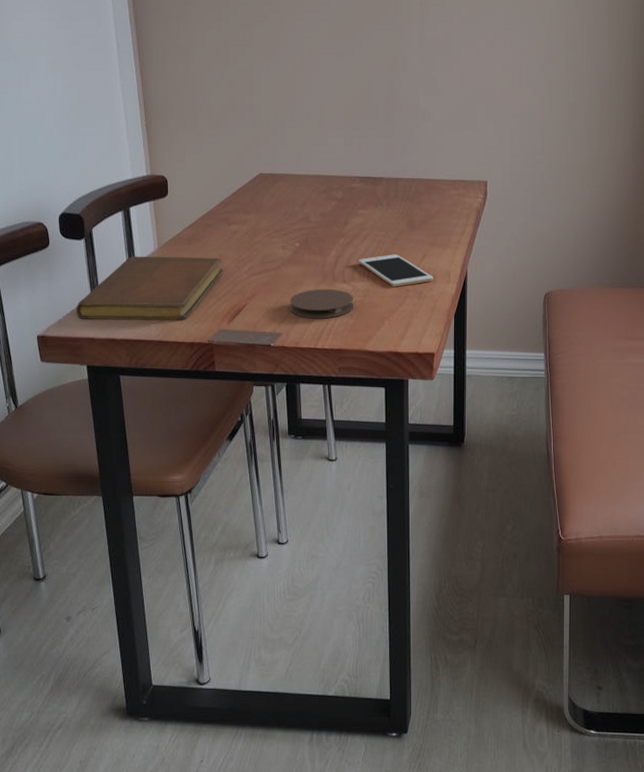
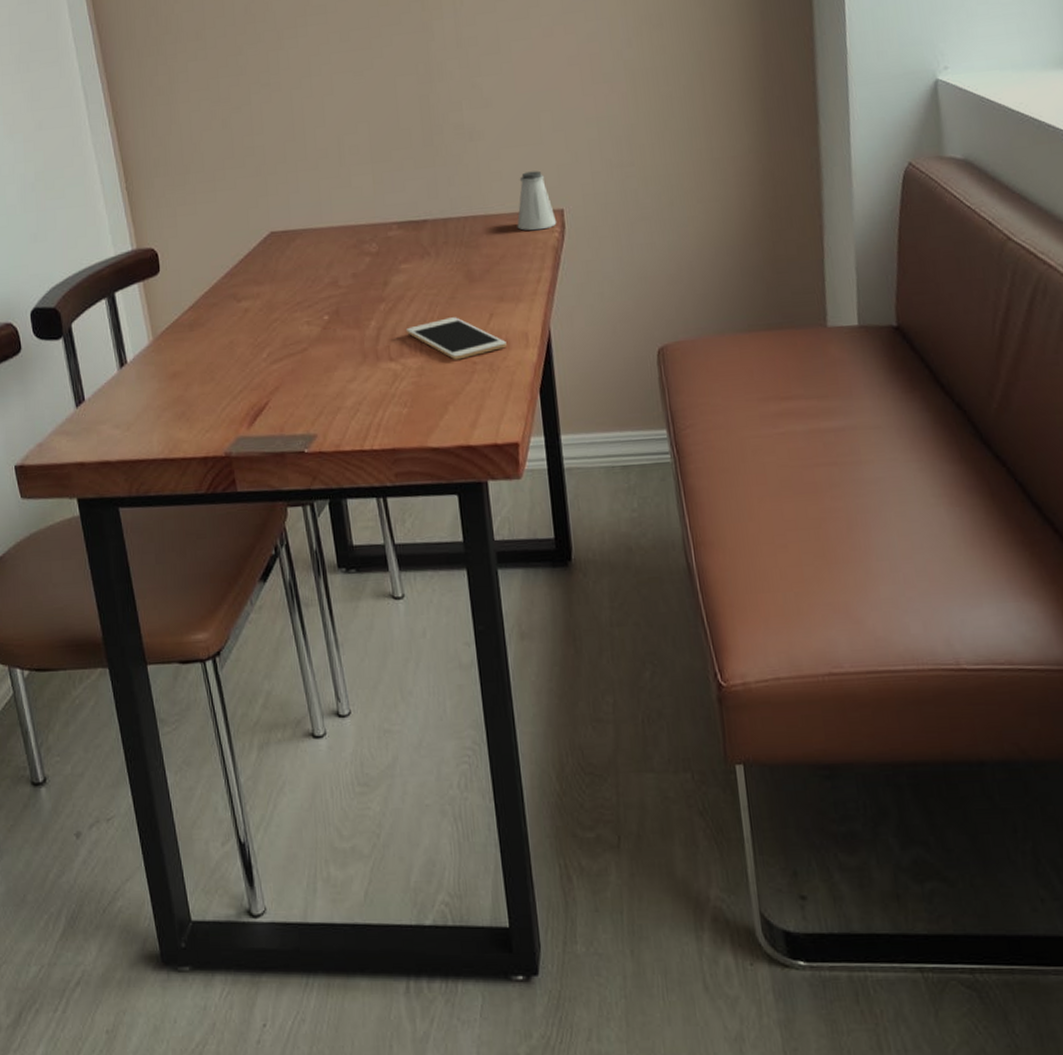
notebook: present [76,256,224,321] -> none [59,344,237,440]
coaster: present [289,288,354,319] -> none [322,370,407,412]
saltshaker: none [451,149,481,195] -> present [517,170,557,231]

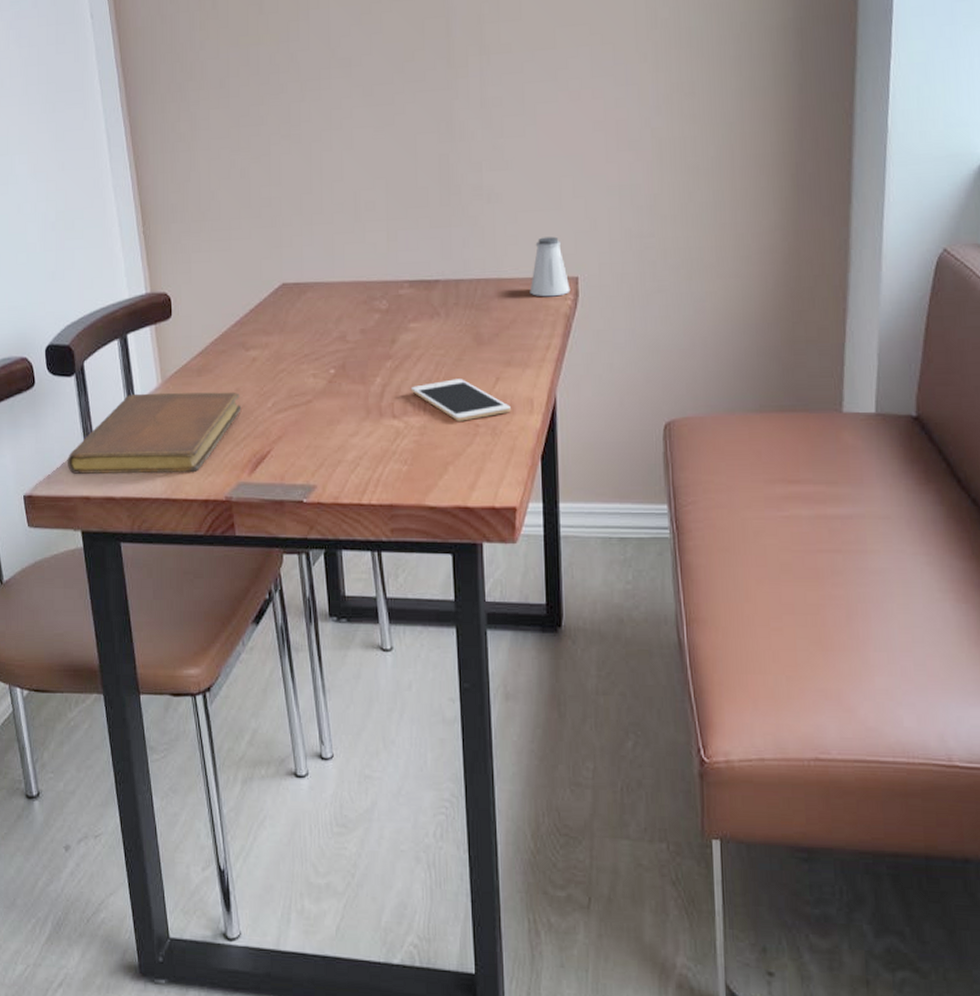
notebook: none [59,344,237,440] -> present [68,392,242,474]

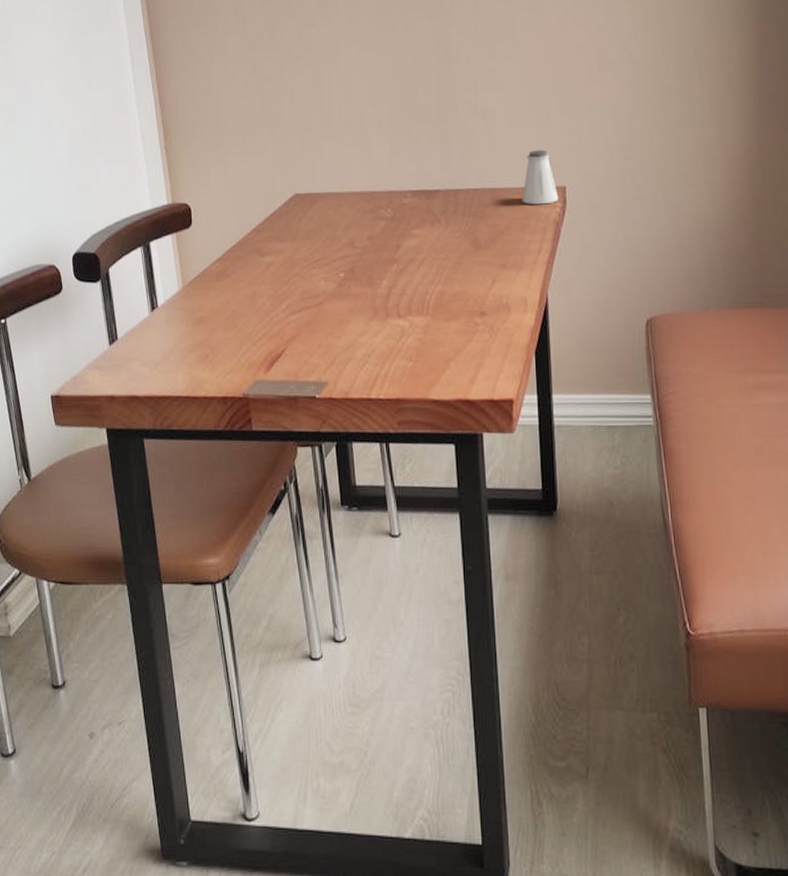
notebook: present [68,392,242,474] -> none [93,295,258,374]
cell phone: present [410,379,511,421] -> none [414,281,507,320]

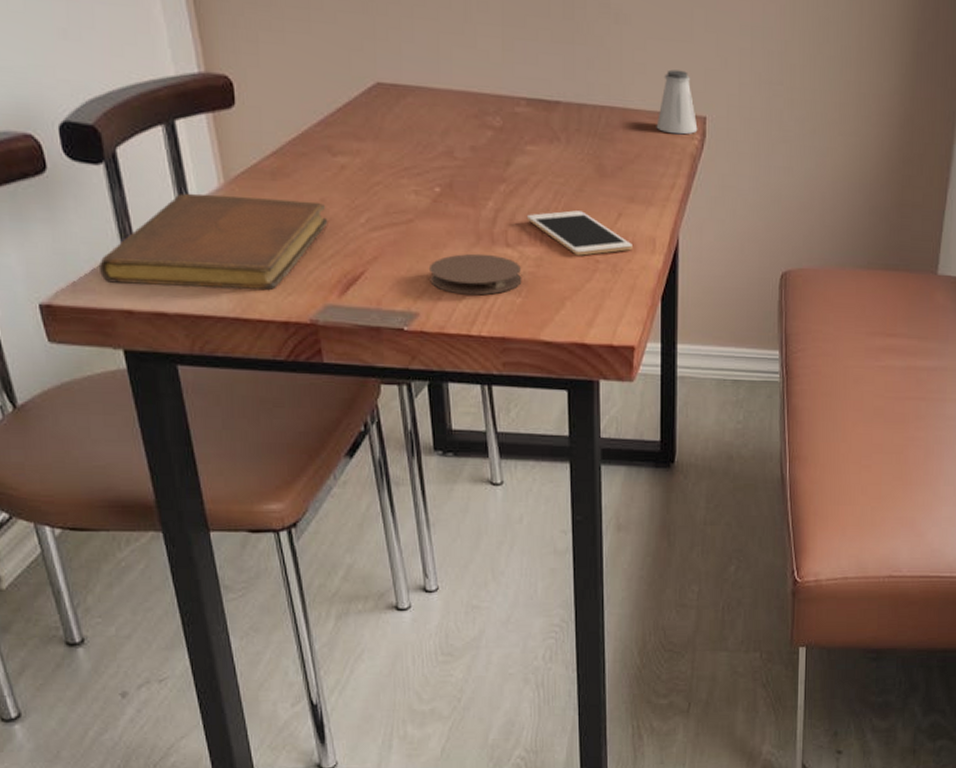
notebook: none [93,295,258,374] -> present [99,193,328,291]
coaster: none [335,326,413,363] -> present [428,253,522,296]
cell phone: none [414,281,507,320] -> present [526,210,632,256]

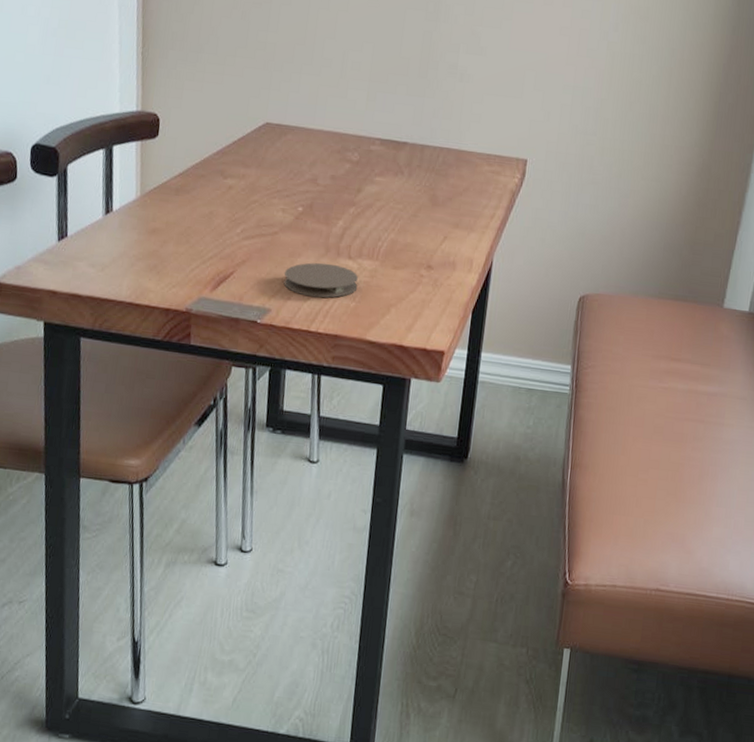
notebook: present [99,193,328,291] -> none [38,202,213,282]
cell phone: present [526,210,632,256] -> none [368,232,453,271]
saltshaker: present [656,69,698,135] -> none [484,120,519,174]

